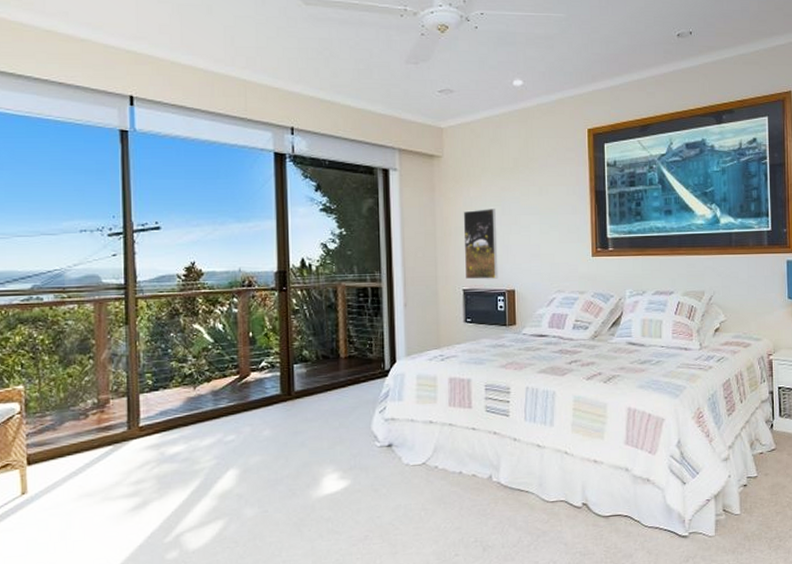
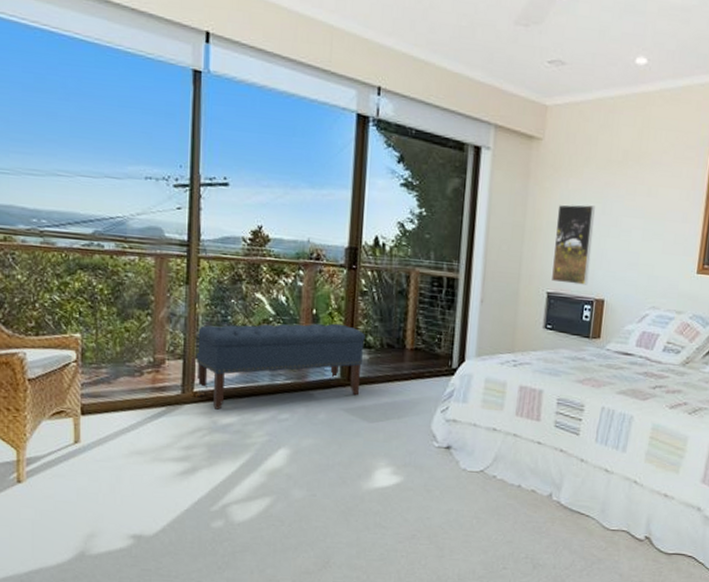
bench: none [137,342,301,441] -> present [195,323,365,410]

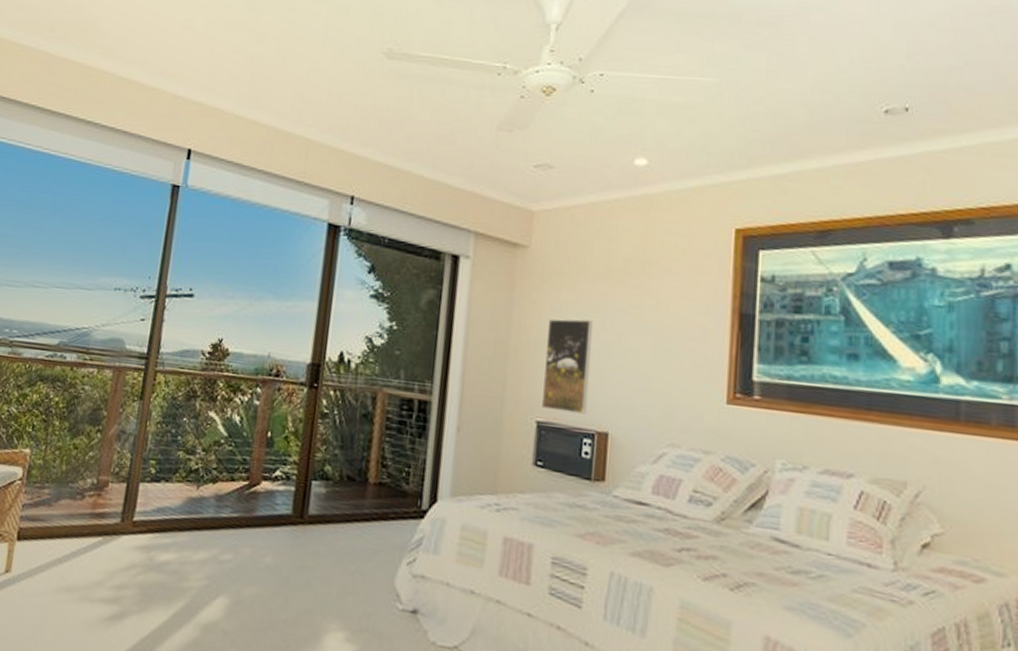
bench: present [195,323,365,410] -> none [136,445,323,544]

